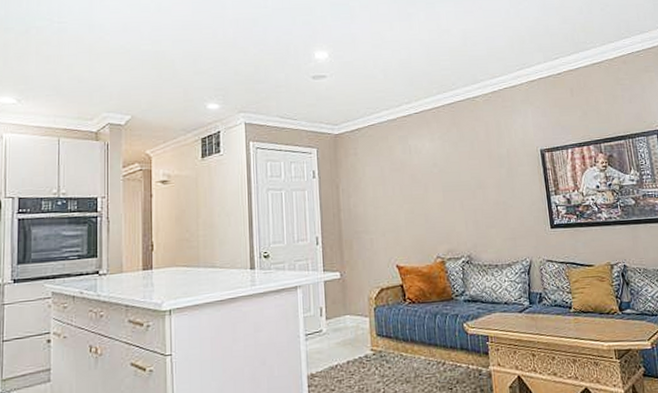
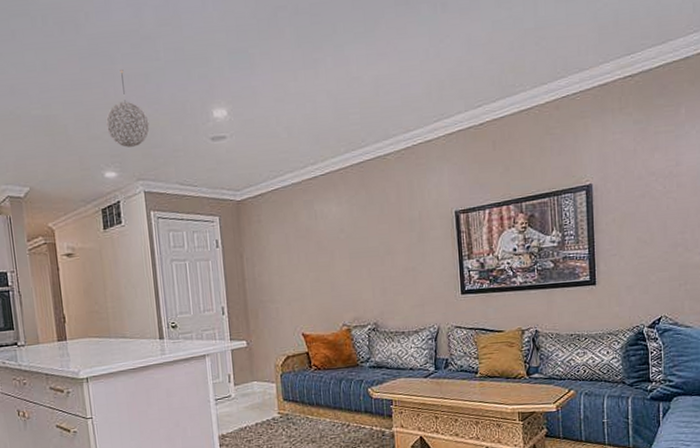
pendant light: none [212,14,254,82] -> present [105,70,150,147]

